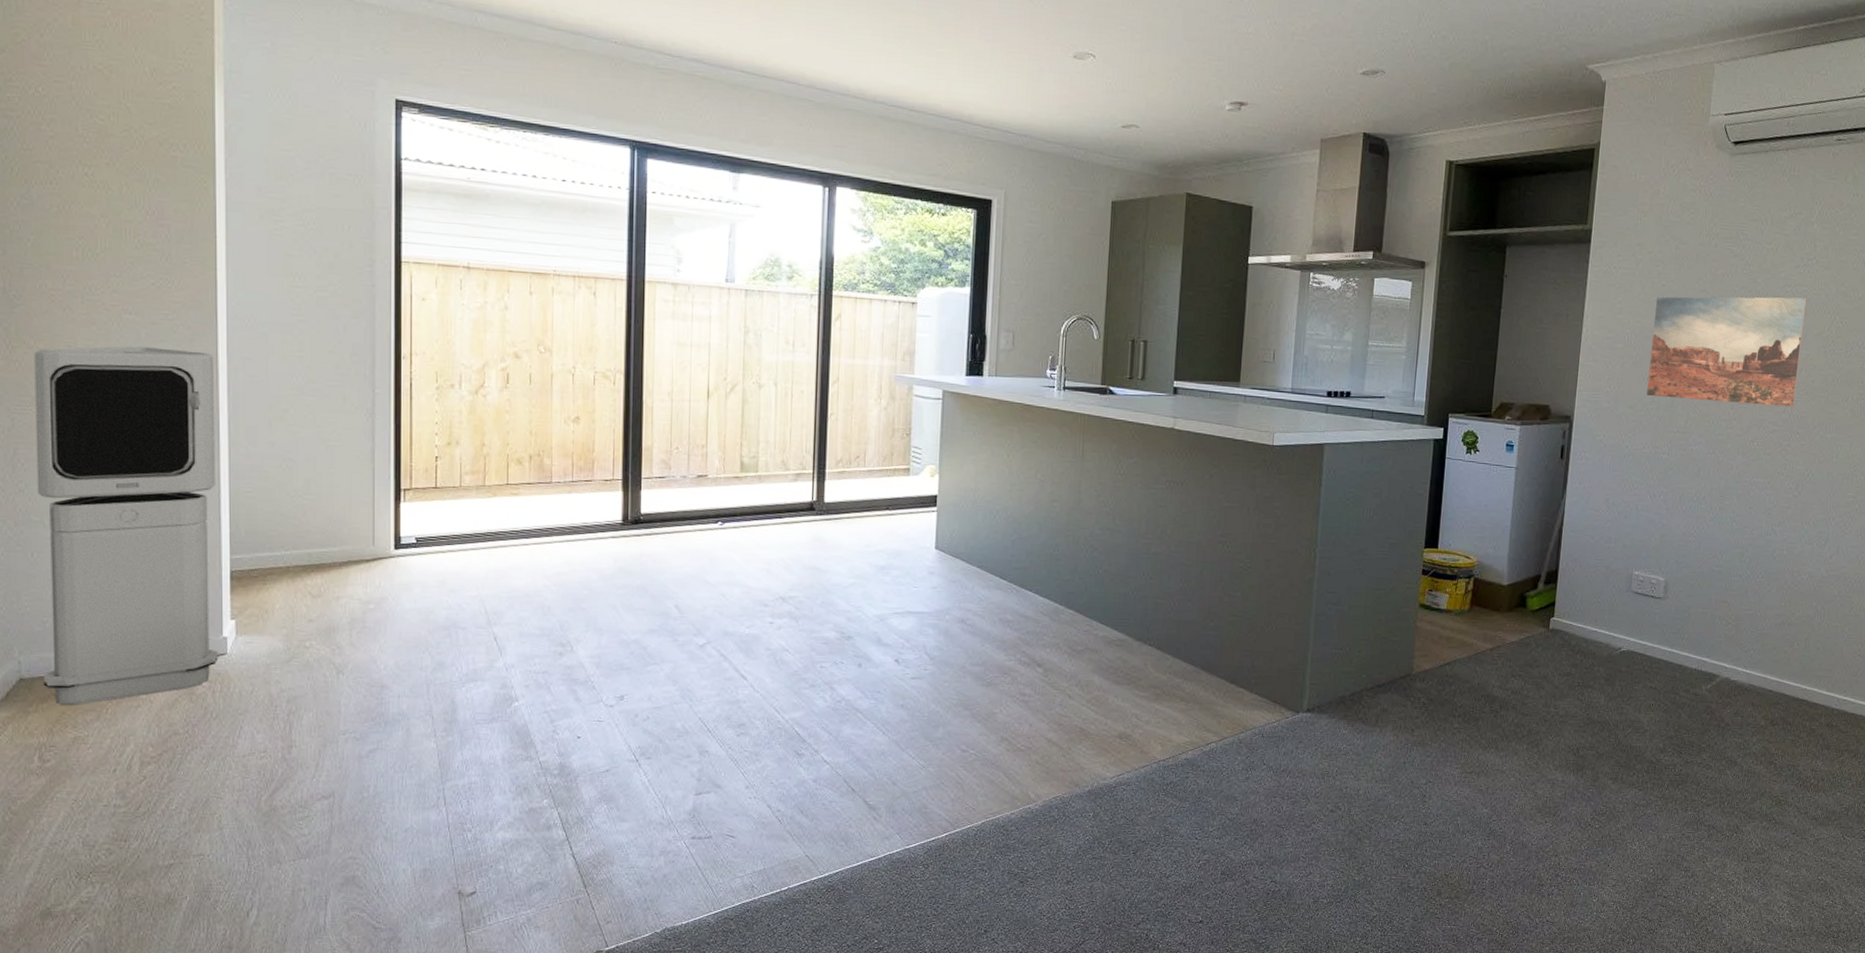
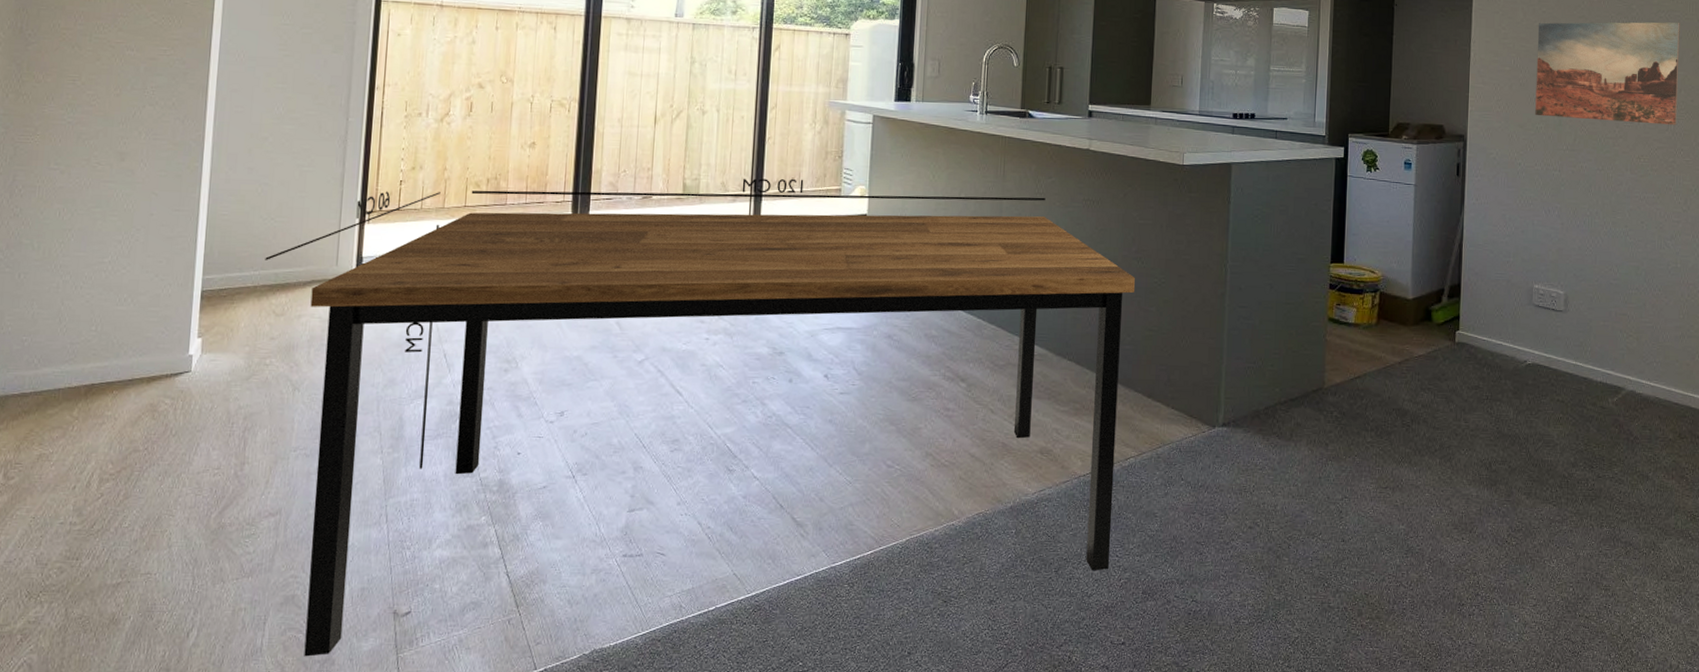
air purifier: present [34,346,219,705] -> none [15,80,204,423]
dining table: none [296,456,1220,935] -> present [265,178,1135,657]

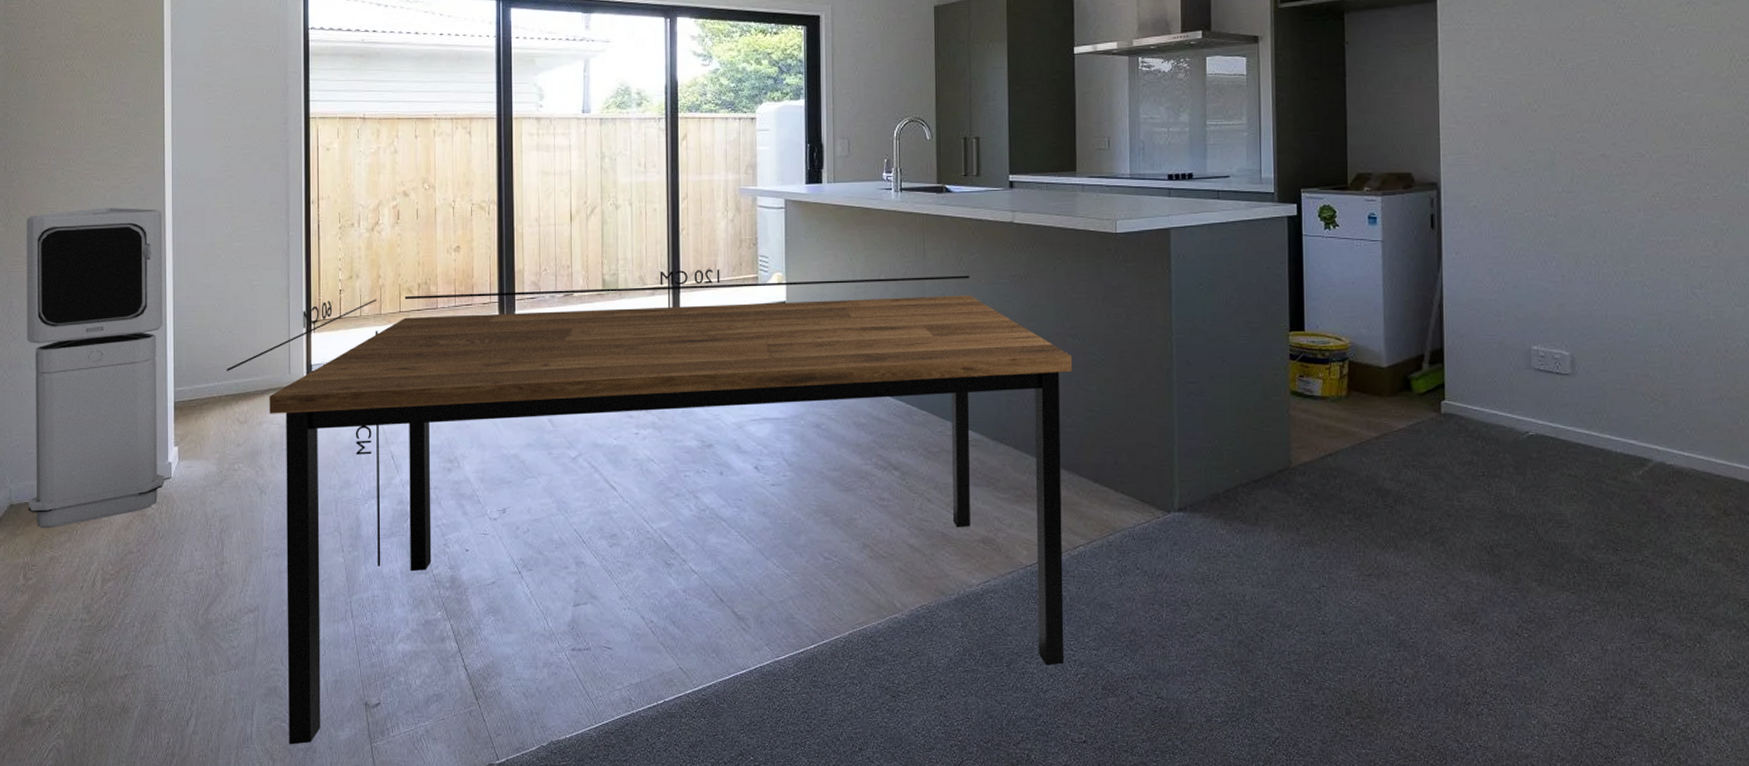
air purifier: none [15,80,204,423] -> present [26,208,165,528]
wall art: present [1535,22,1680,125] -> none [1519,36,1699,157]

